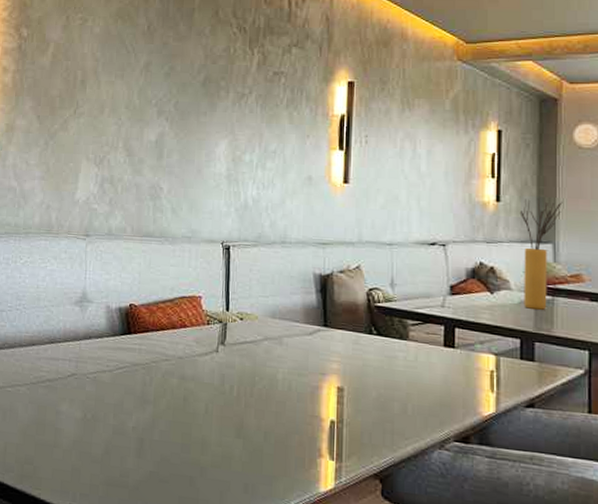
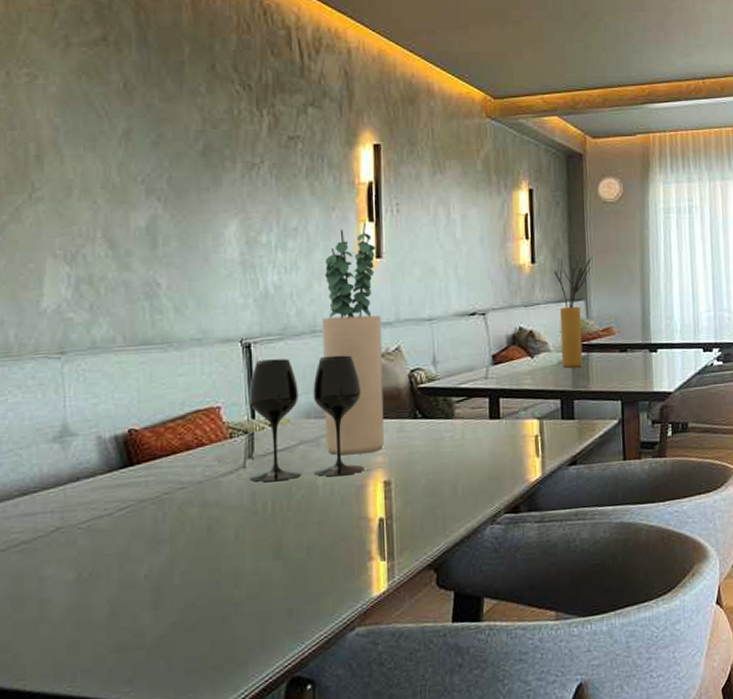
wine glass: none [220,261,323,376] -> present [248,355,364,482]
vase: none [287,150,344,359] -> present [321,222,385,455]

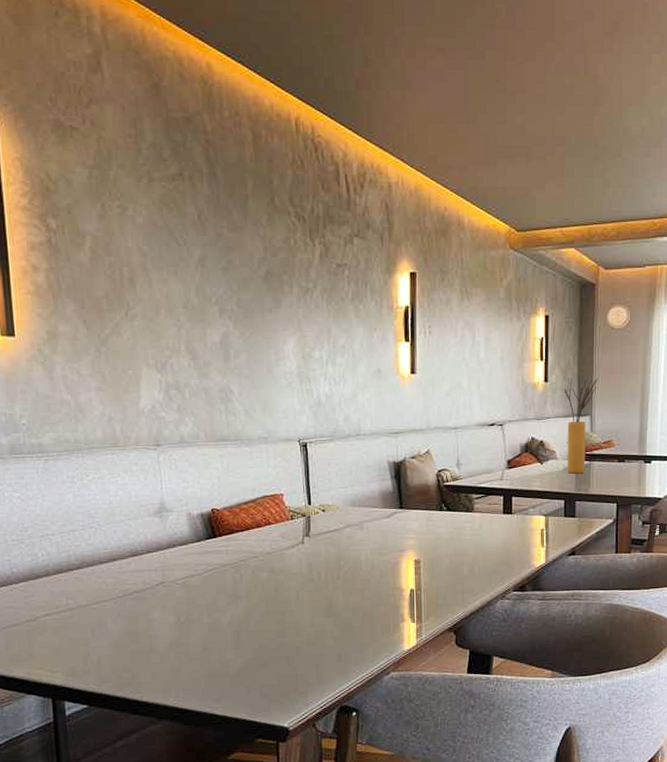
wine glass: present [248,355,364,482] -> none [305,456,399,556]
vase: present [321,222,385,455] -> none [364,342,416,538]

